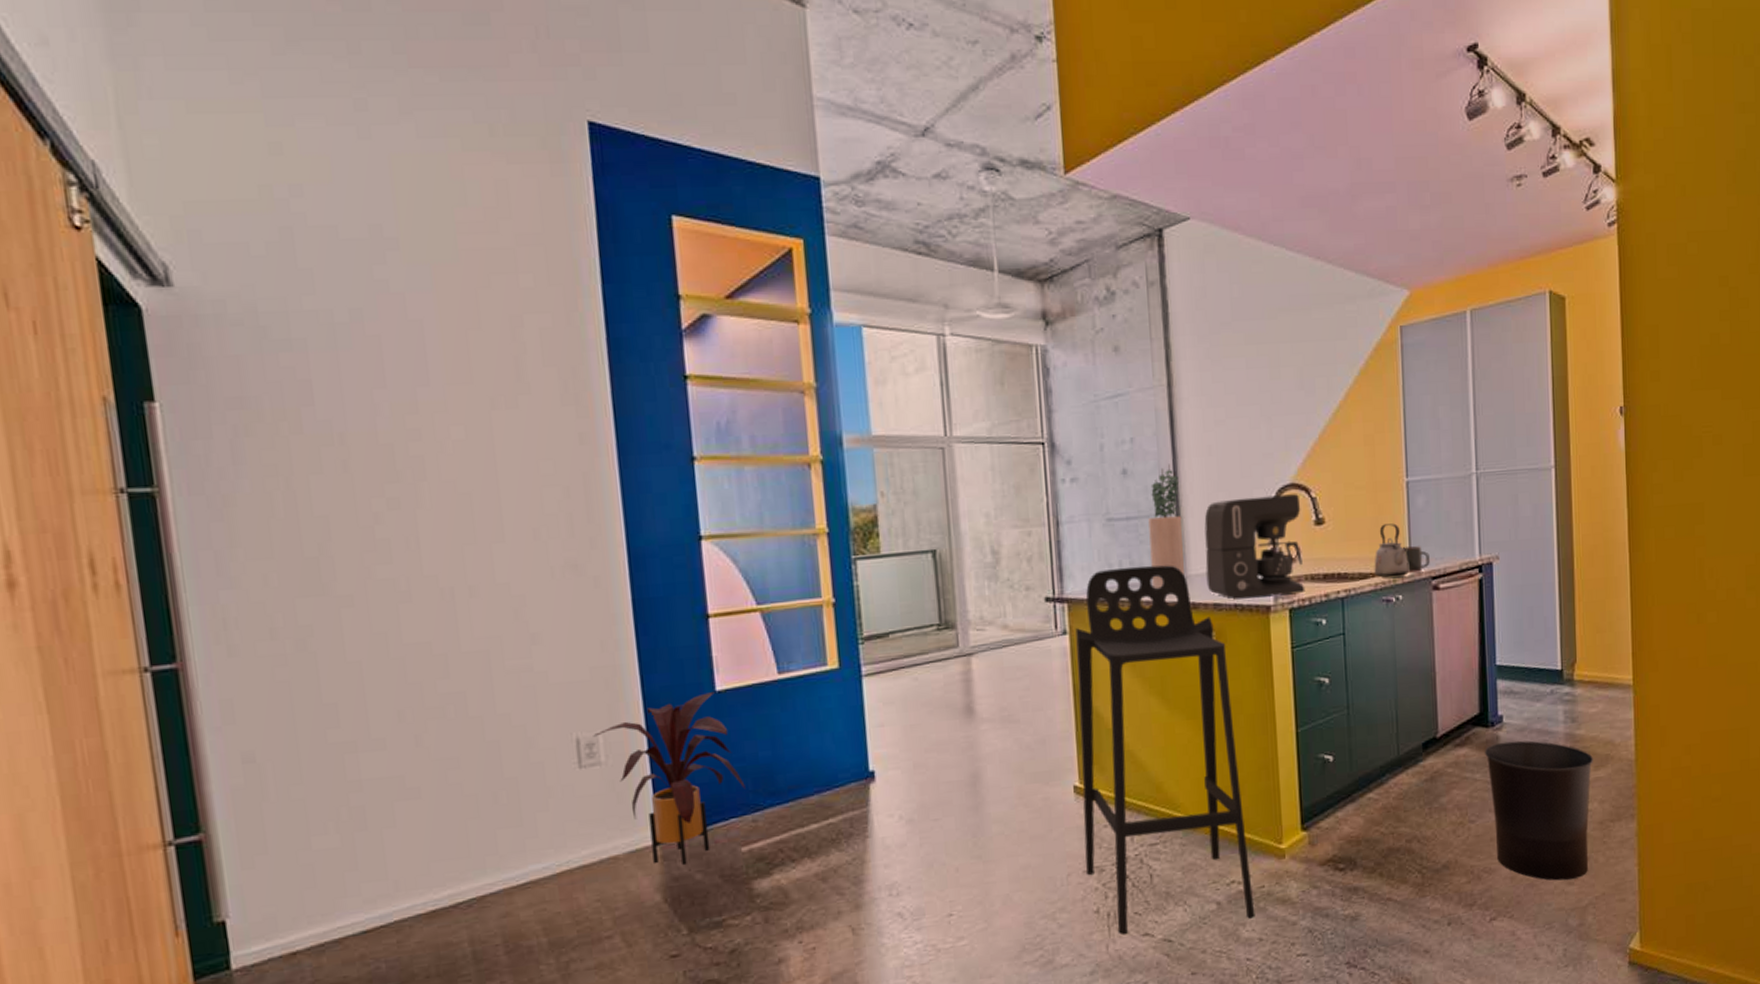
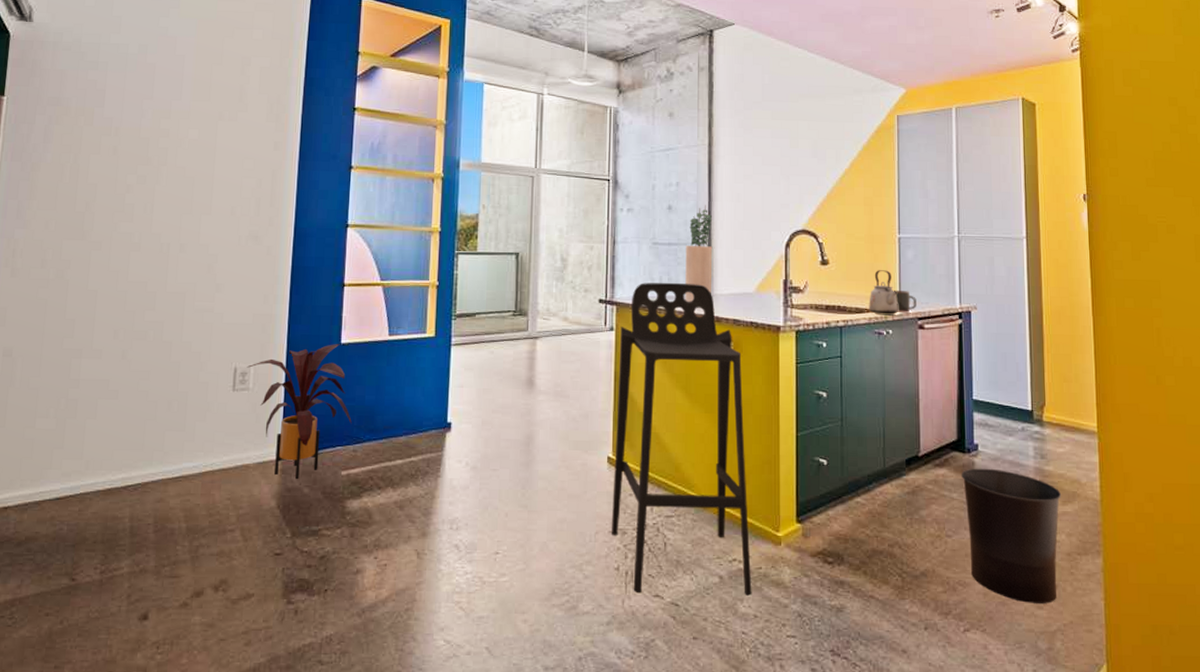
coffee maker: present [1204,494,1306,599] -> none [729,237,810,319]

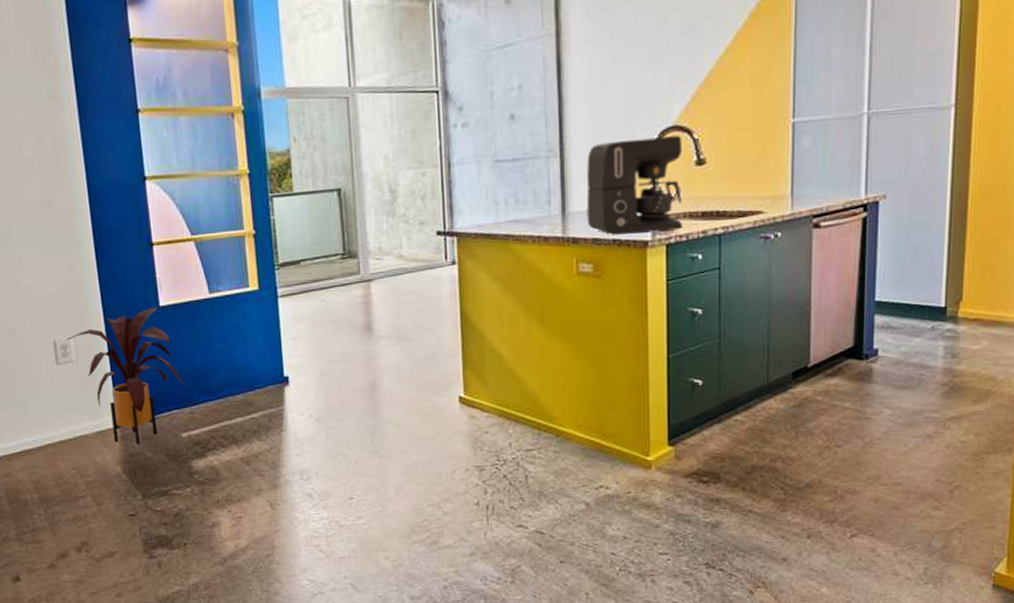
bar stool: present [611,282,752,596] -> none [463,202,621,524]
vase: present [685,205,713,302] -> none [533,109,566,224]
coffee maker: none [729,237,810,319] -> present [586,136,683,235]
kettle: present [869,270,898,316] -> none [754,163,789,217]
mug: present [893,289,917,312] -> none [784,185,812,211]
waste bin: present [962,468,1062,603] -> none [857,373,973,505]

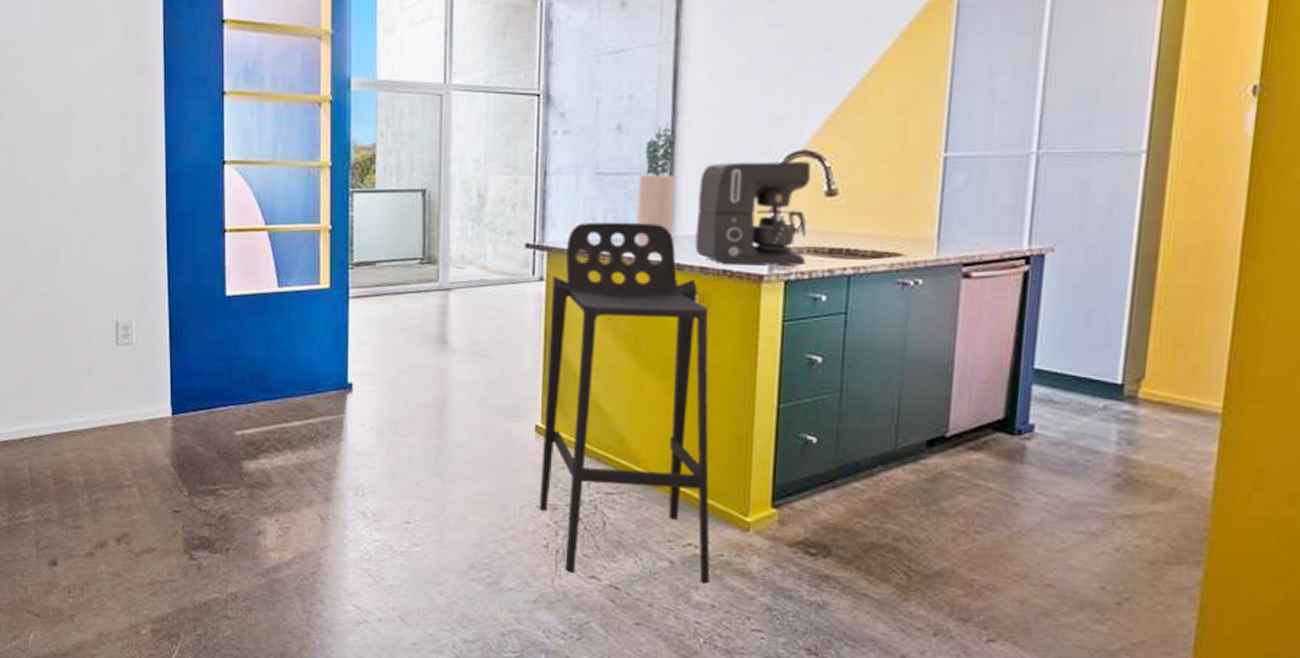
house plant: present [66,307,184,445] -> none [128,296,243,439]
bar stool: none [463,202,621,524] -> present [539,221,710,584]
vase: none [533,109,566,224] -> present [636,122,676,246]

